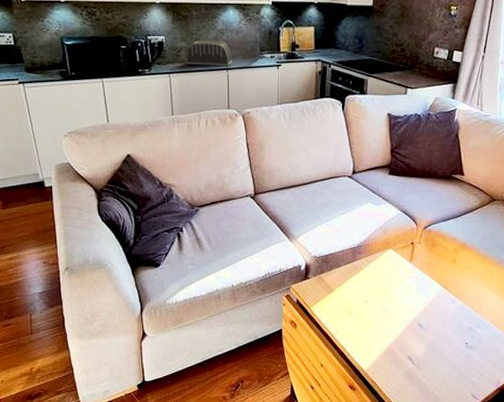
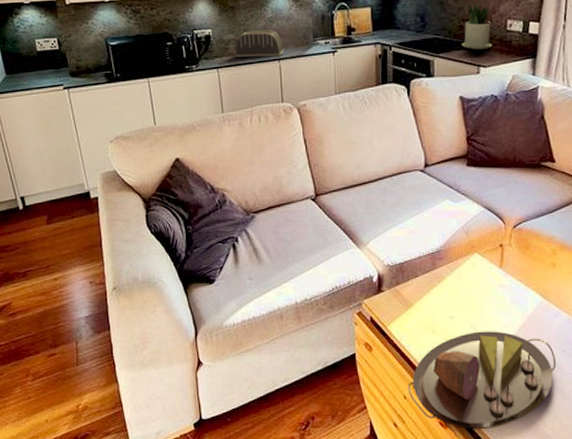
serving tray: none [324,313,449,392] -> present [407,331,557,430]
planter: none [392,30,422,73] -> present [461,3,492,50]

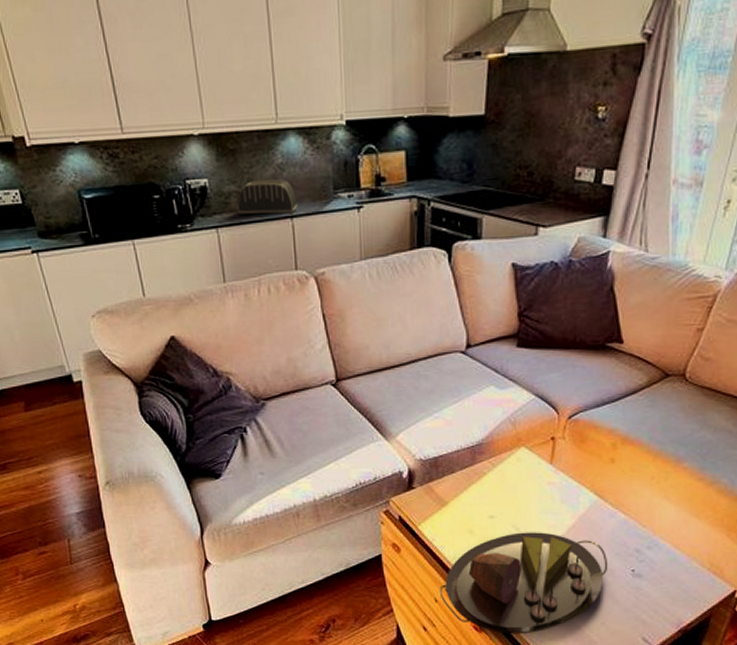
planter: present [461,3,492,50] -> none [516,145,556,205]

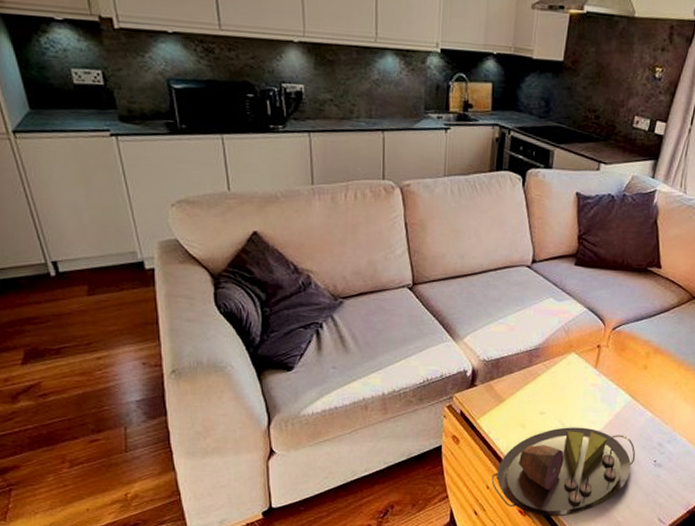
toaster: present [234,178,298,216] -> none [329,91,390,128]

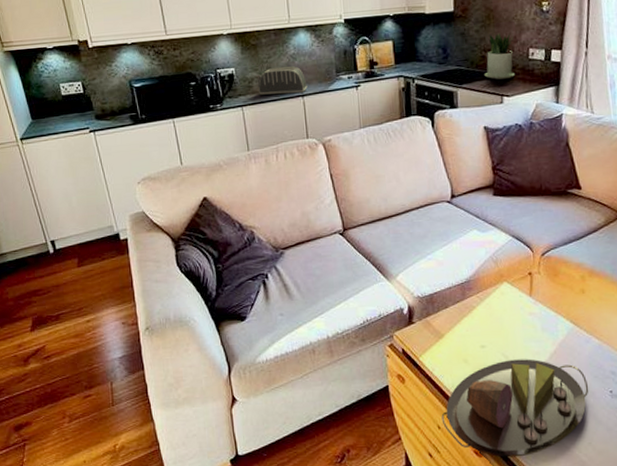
toaster: none [329,91,390,128] -> present [255,66,307,96]
planter: none [584,93,620,145] -> present [483,33,515,80]

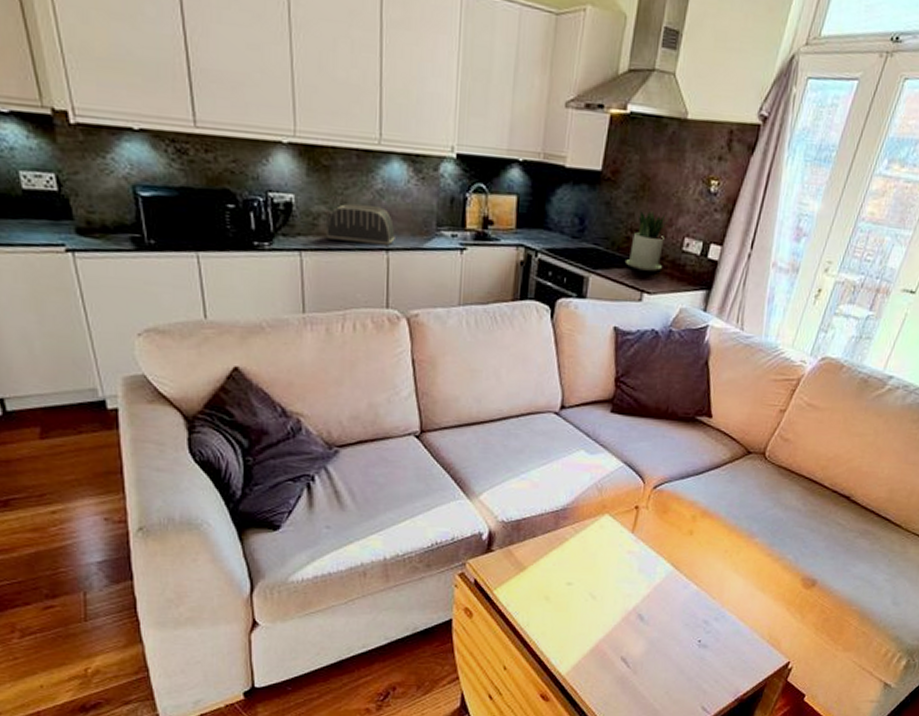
serving tray: present [441,359,589,458] -> none [509,600,678,703]

